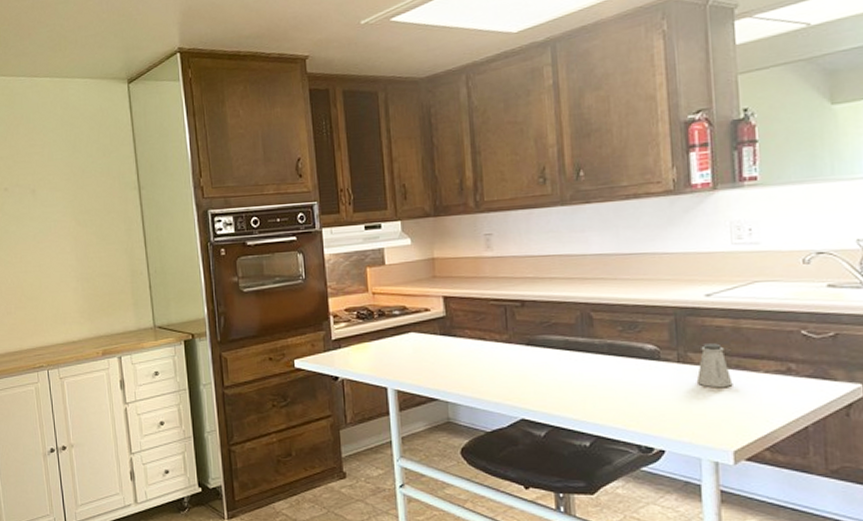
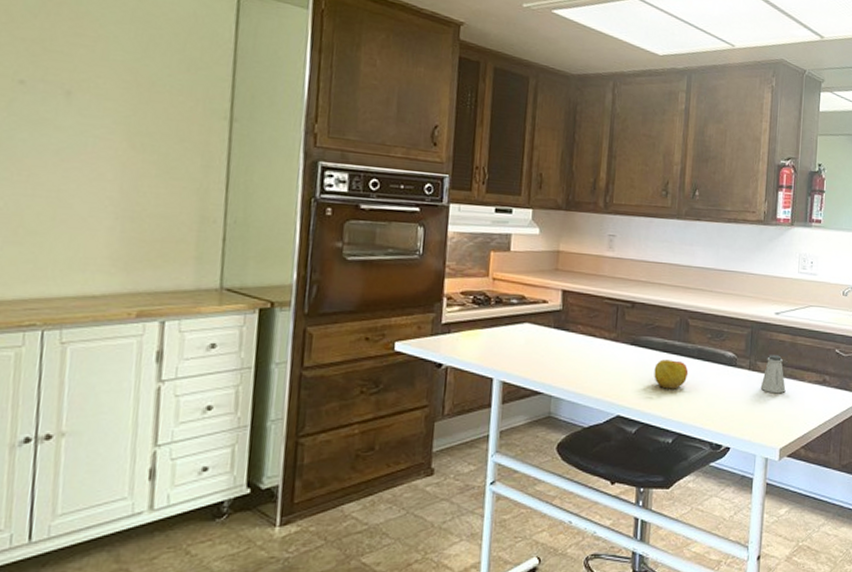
apple: none [557,358,600,389] -> present [654,359,689,389]

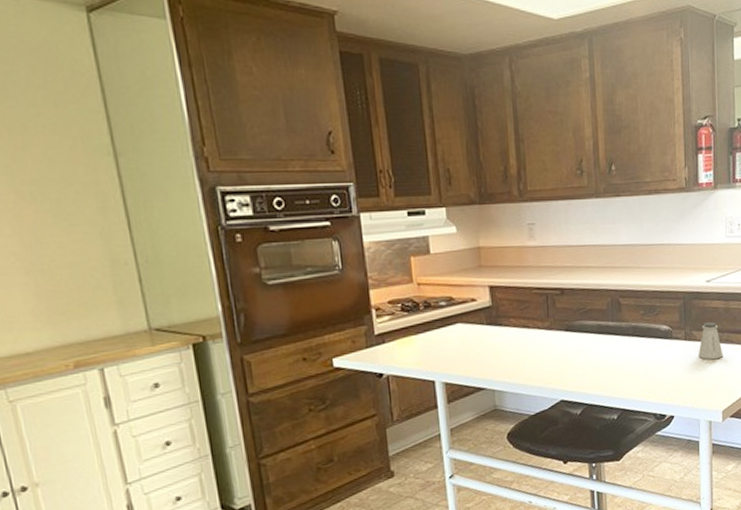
apple: present [654,359,689,389] -> none [591,340,626,369]

